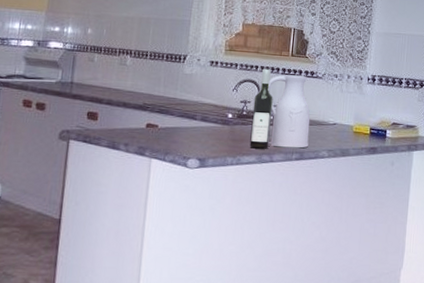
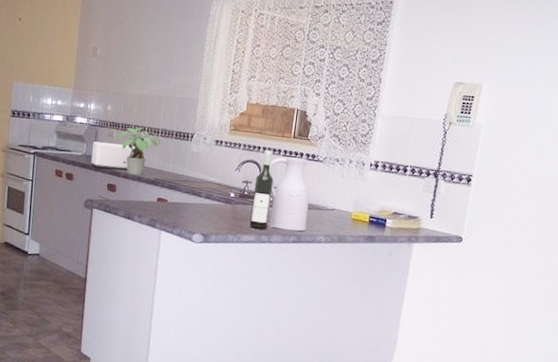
toaster: none [67,67,120,98] -> present [91,141,135,172]
potted plant: none [99,50,150,101] -> present [117,127,161,176]

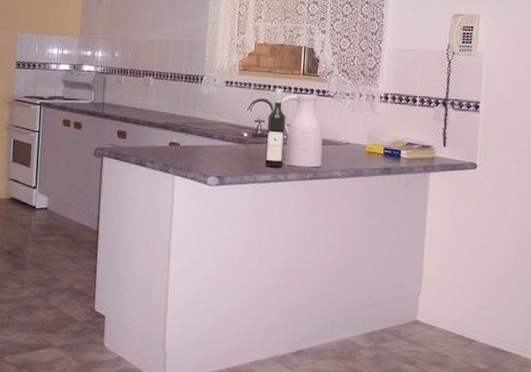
toaster: present [91,141,135,172] -> none [100,89,145,117]
potted plant: present [117,127,161,176] -> none [126,72,171,120]

